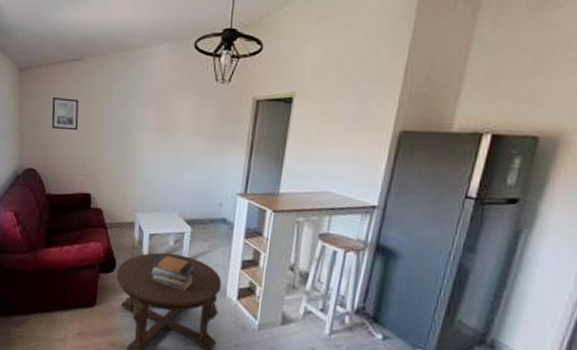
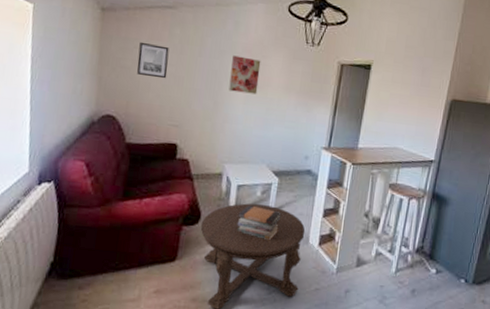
wall art: none [137,101,168,140] -> present [228,55,261,95]

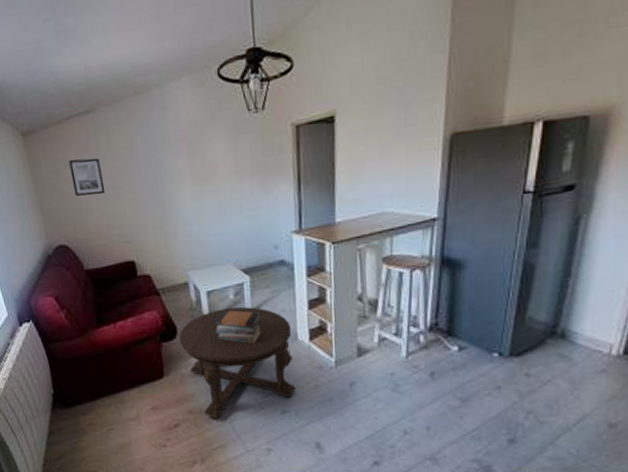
wall art: present [228,55,261,95] -> none [168,146,205,191]

